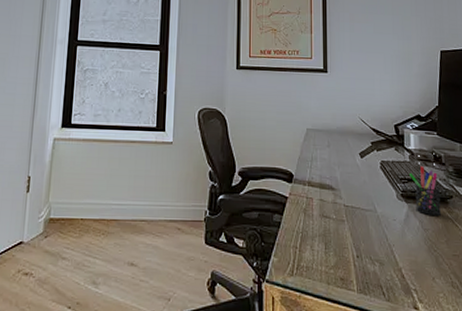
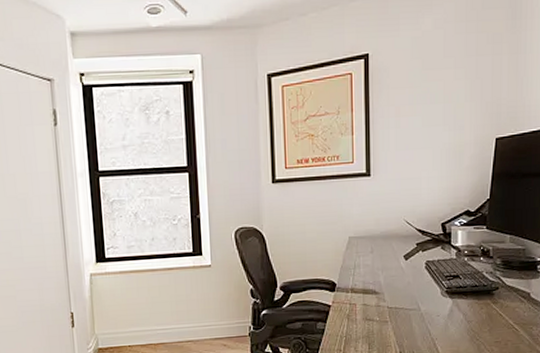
pen holder: present [409,166,441,217] -> none [455,262,486,309]

